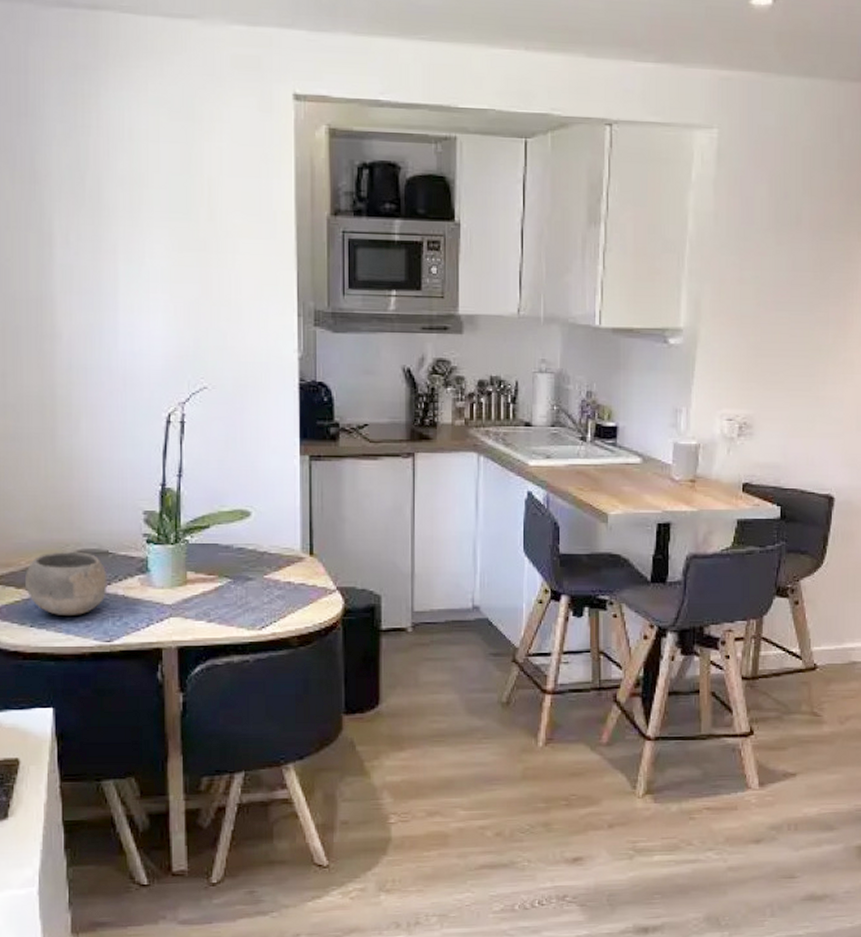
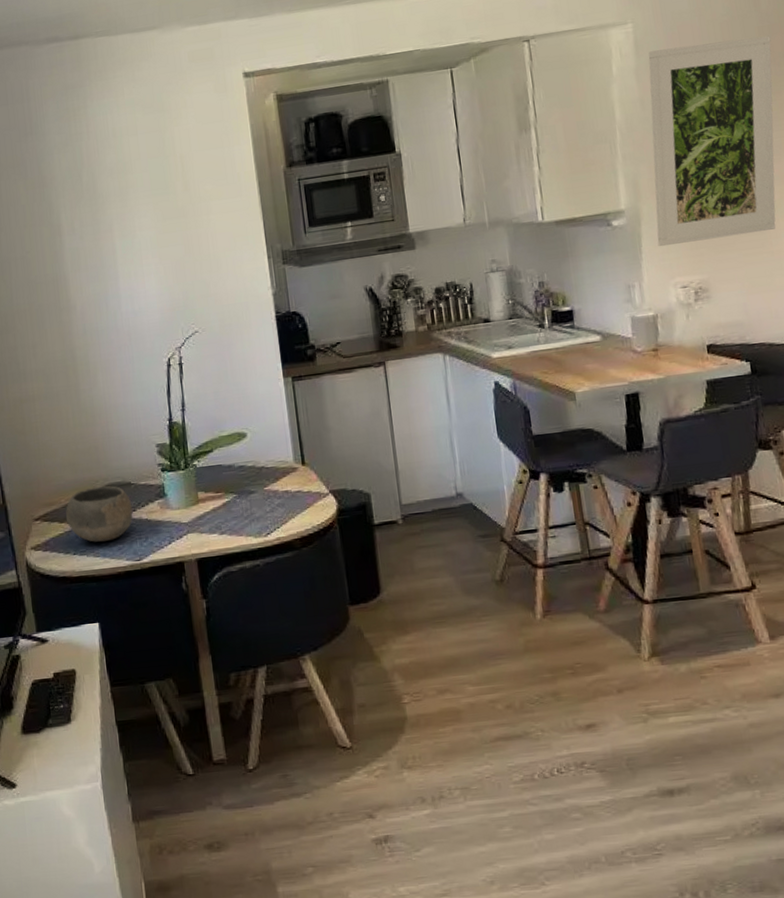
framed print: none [710,162,848,375] -> present [648,35,776,247]

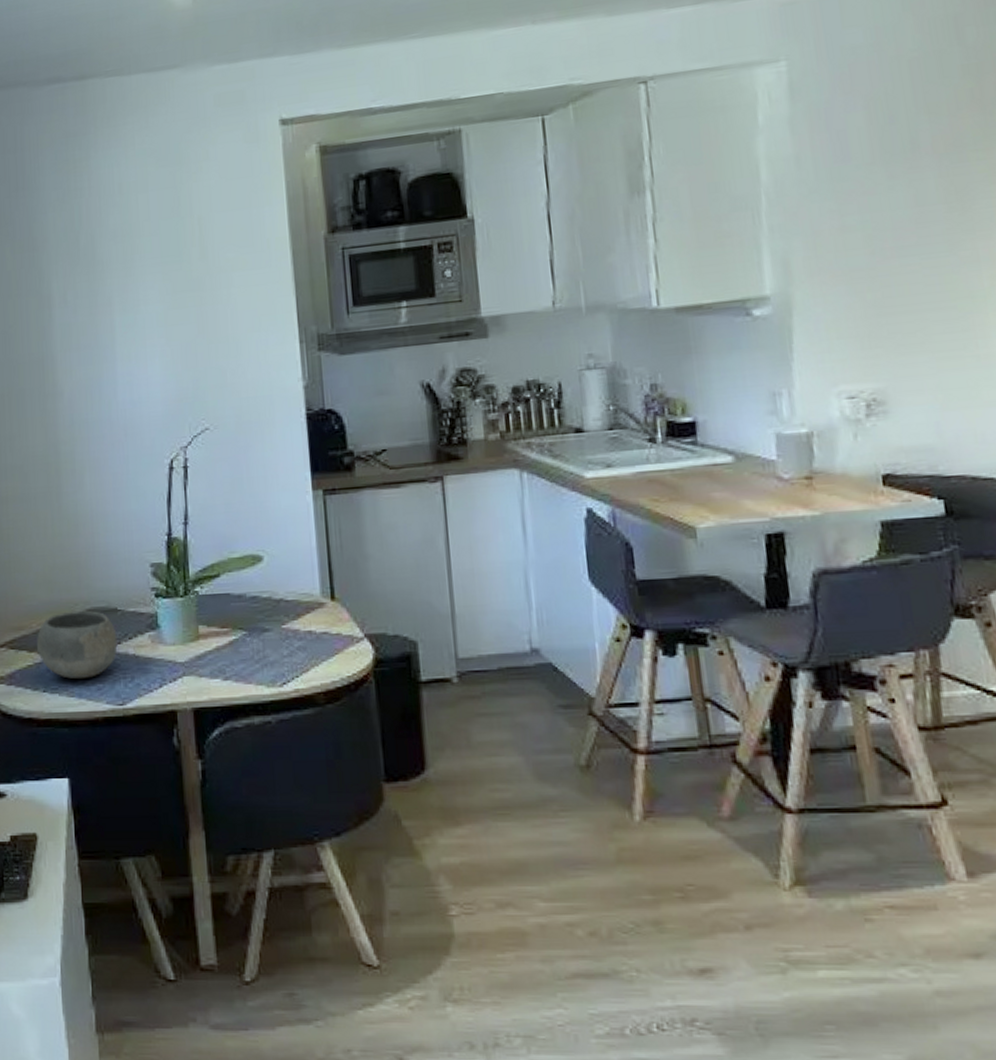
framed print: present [648,35,776,247] -> none [807,76,984,345]

